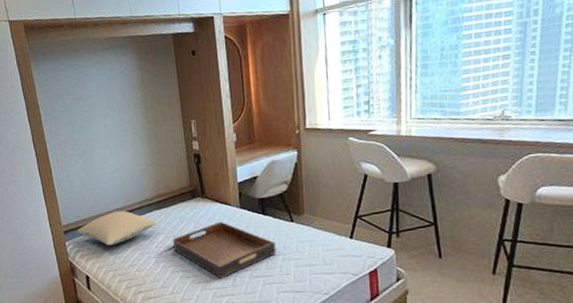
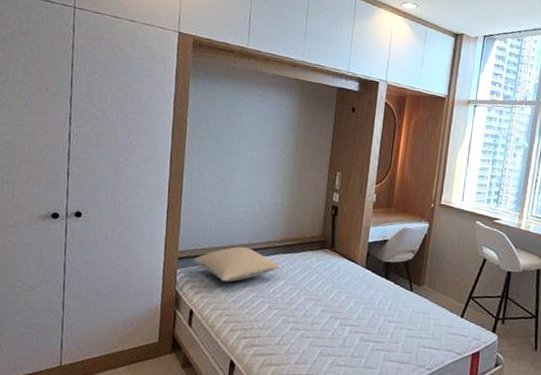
serving tray: present [173,221,277,279] -> none [291,277,392,337]

